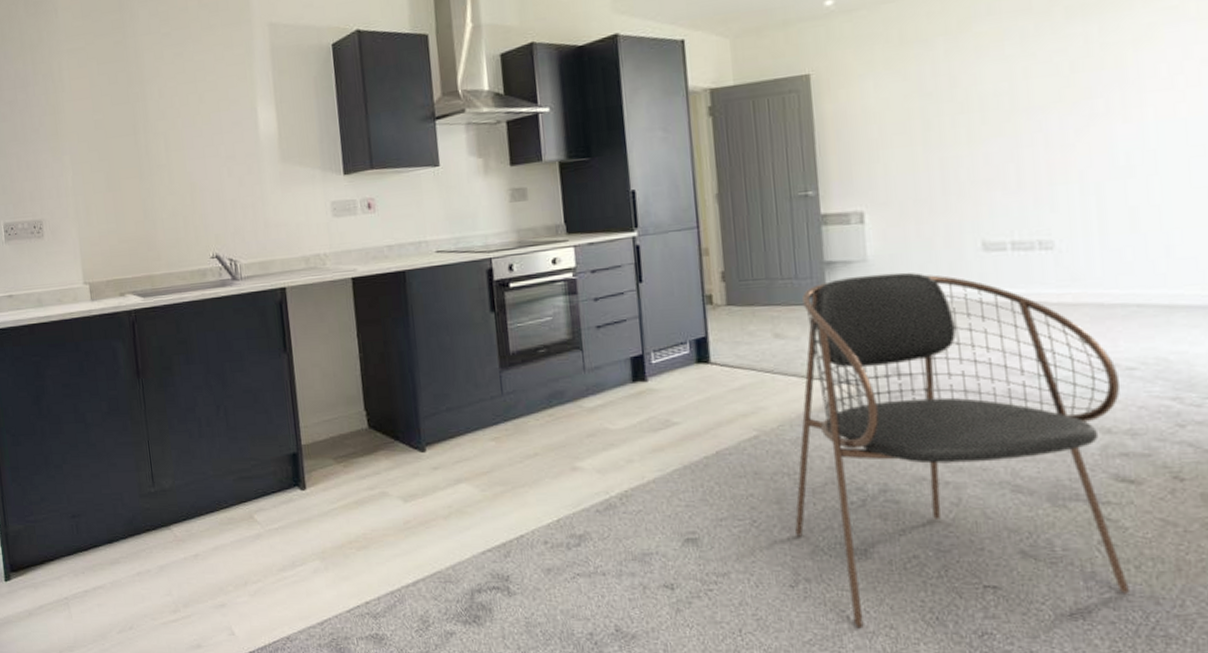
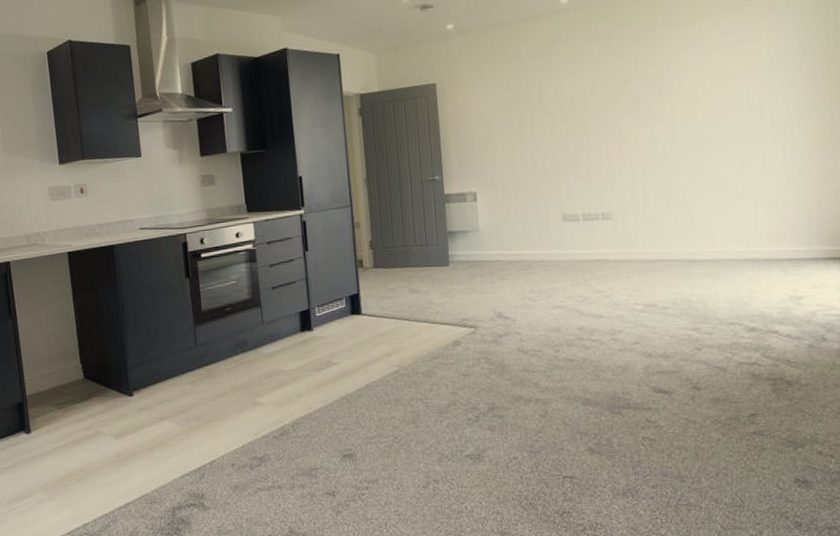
dining chair: present [795,272,1129,629] -> none [426,239,664,516]

